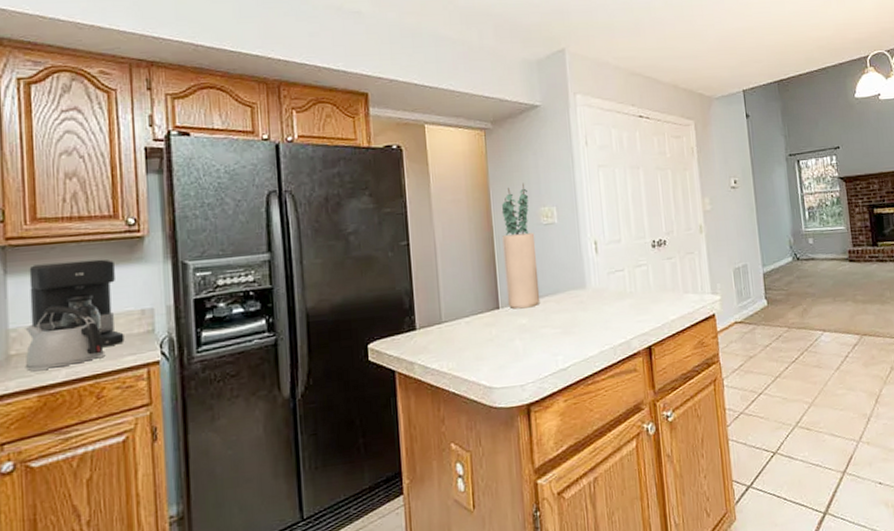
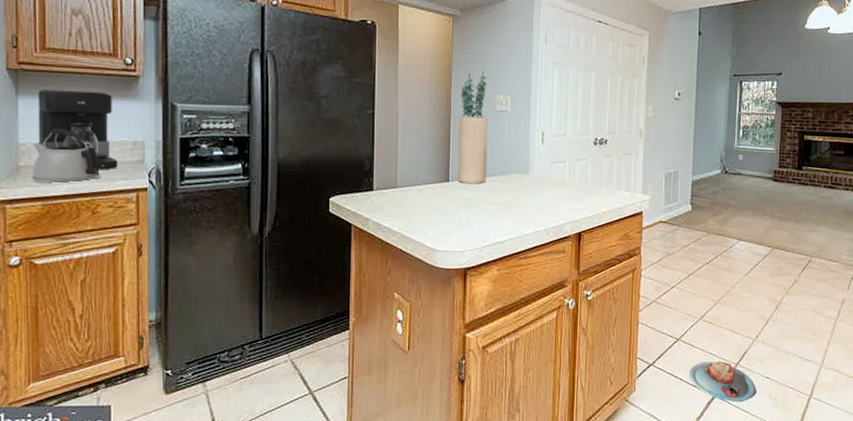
pet bowl: none [793,471,872,518] -> present [689,361,758,402]

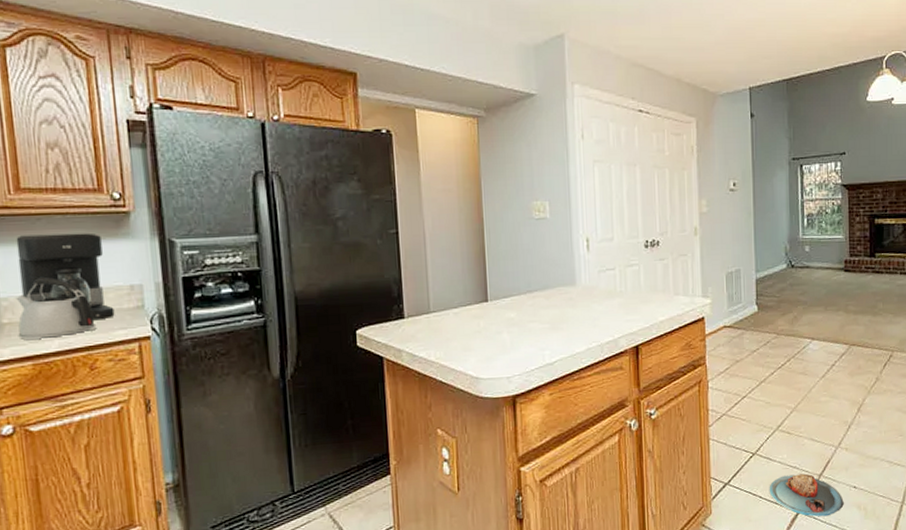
vase: present [457,70,489,184] -> none [492,175,529,303]

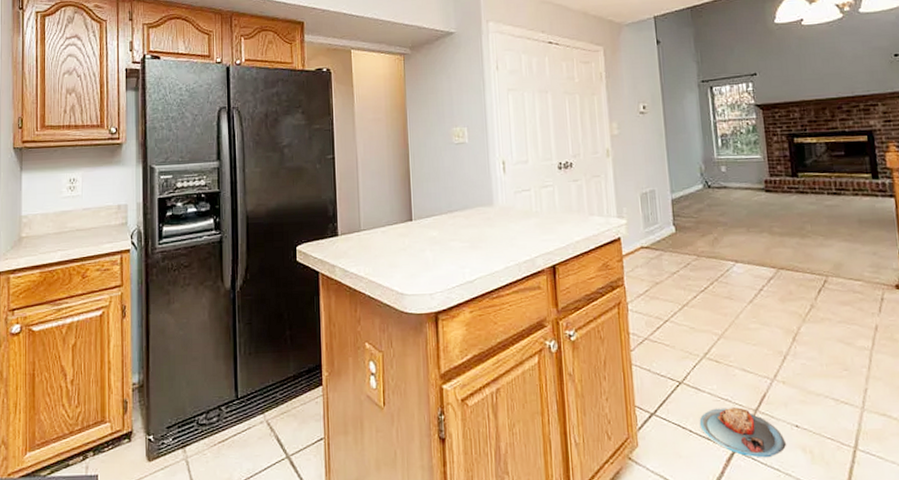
coffee maker: present [16,233,115,321] -> none [38,161,104,235]
kettle: present [16,277,95,342] -> none [32,198,89,253]

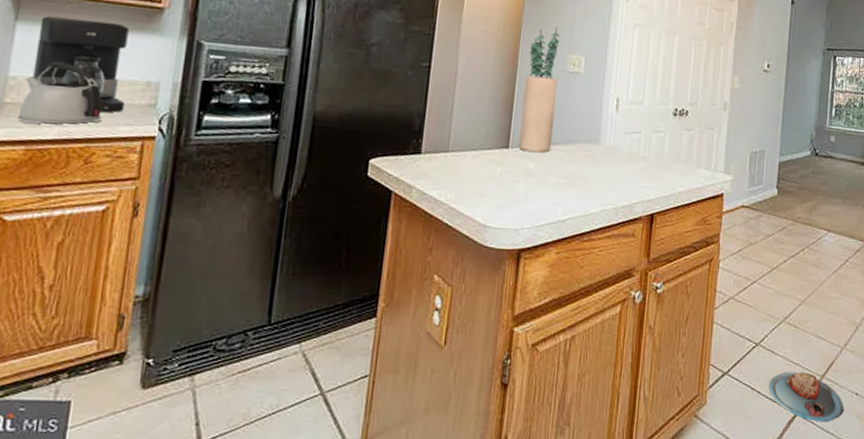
kettle: none [32,198,89,253] -> present [17,61,102,126]
coffee maker: none [38,161,104,235] -> present [32,16,129,113]
vase: none [416,104,450,222] -> present [518,26,560,153]

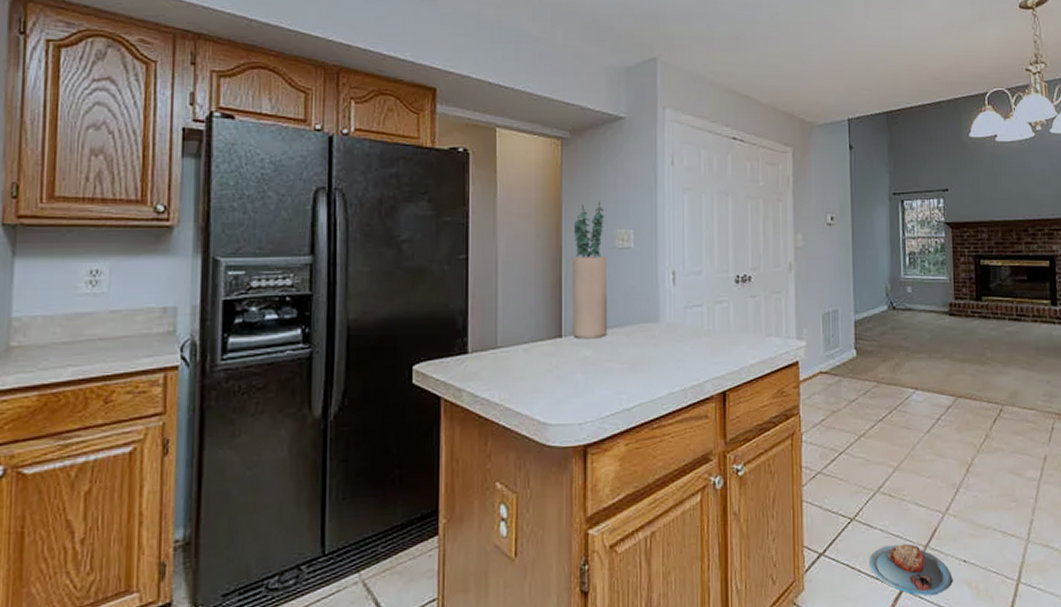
kettle: present [17,61,102,126] -> none [26,296,117,369]
coffee maker: present [32,16,129,113] -> none [38,248,141,346]

